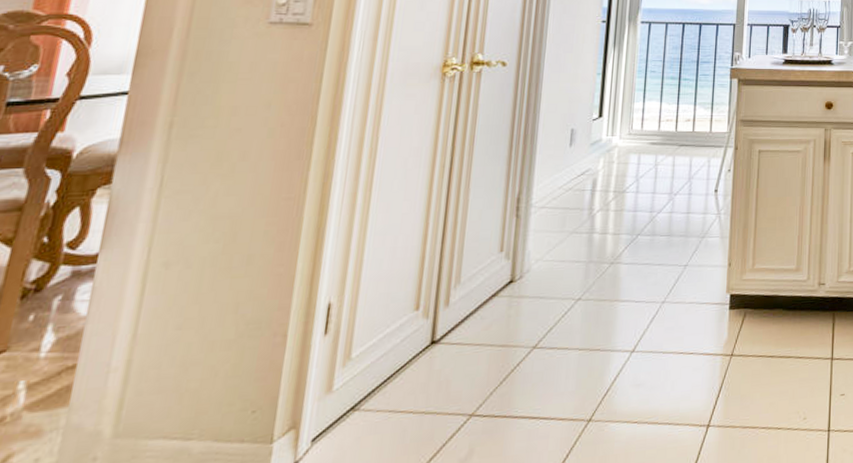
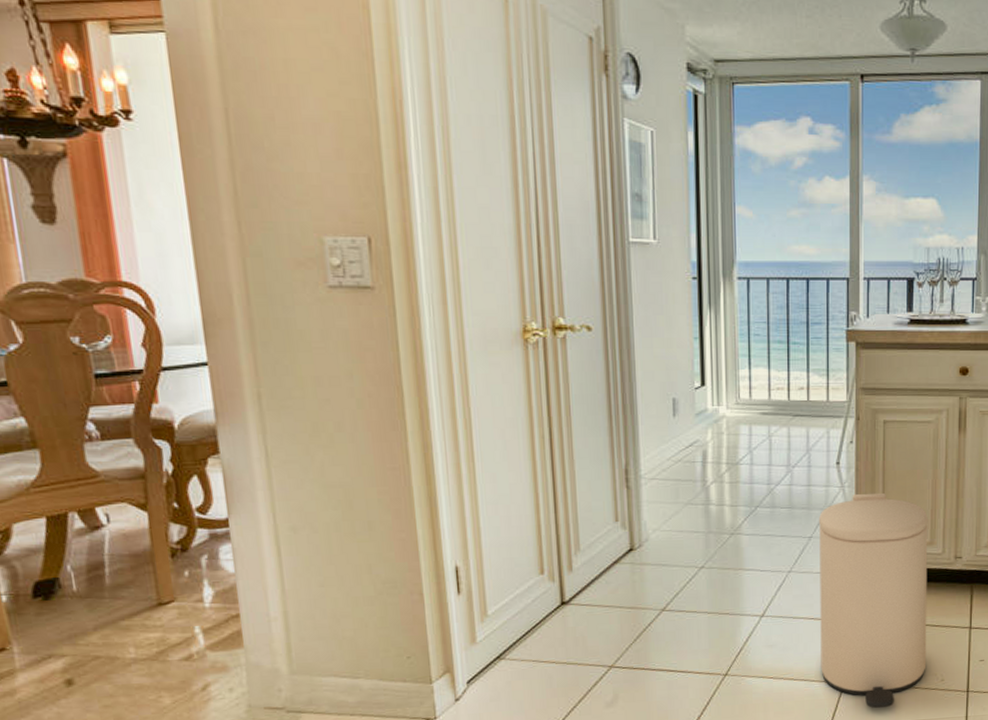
pedal bin: none [686,219,795,454] -> present [819,492,928,708]

